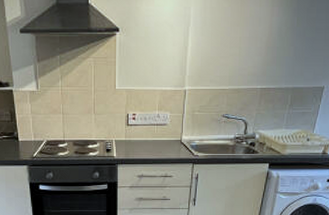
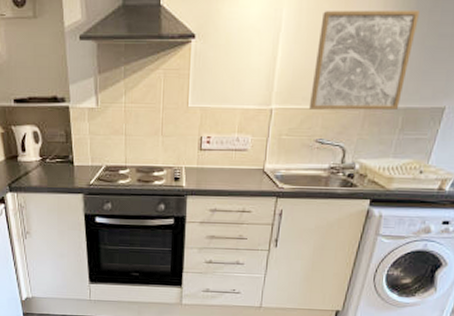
wall art: none [215,8,300,90] -> present [308,10,420,111]

